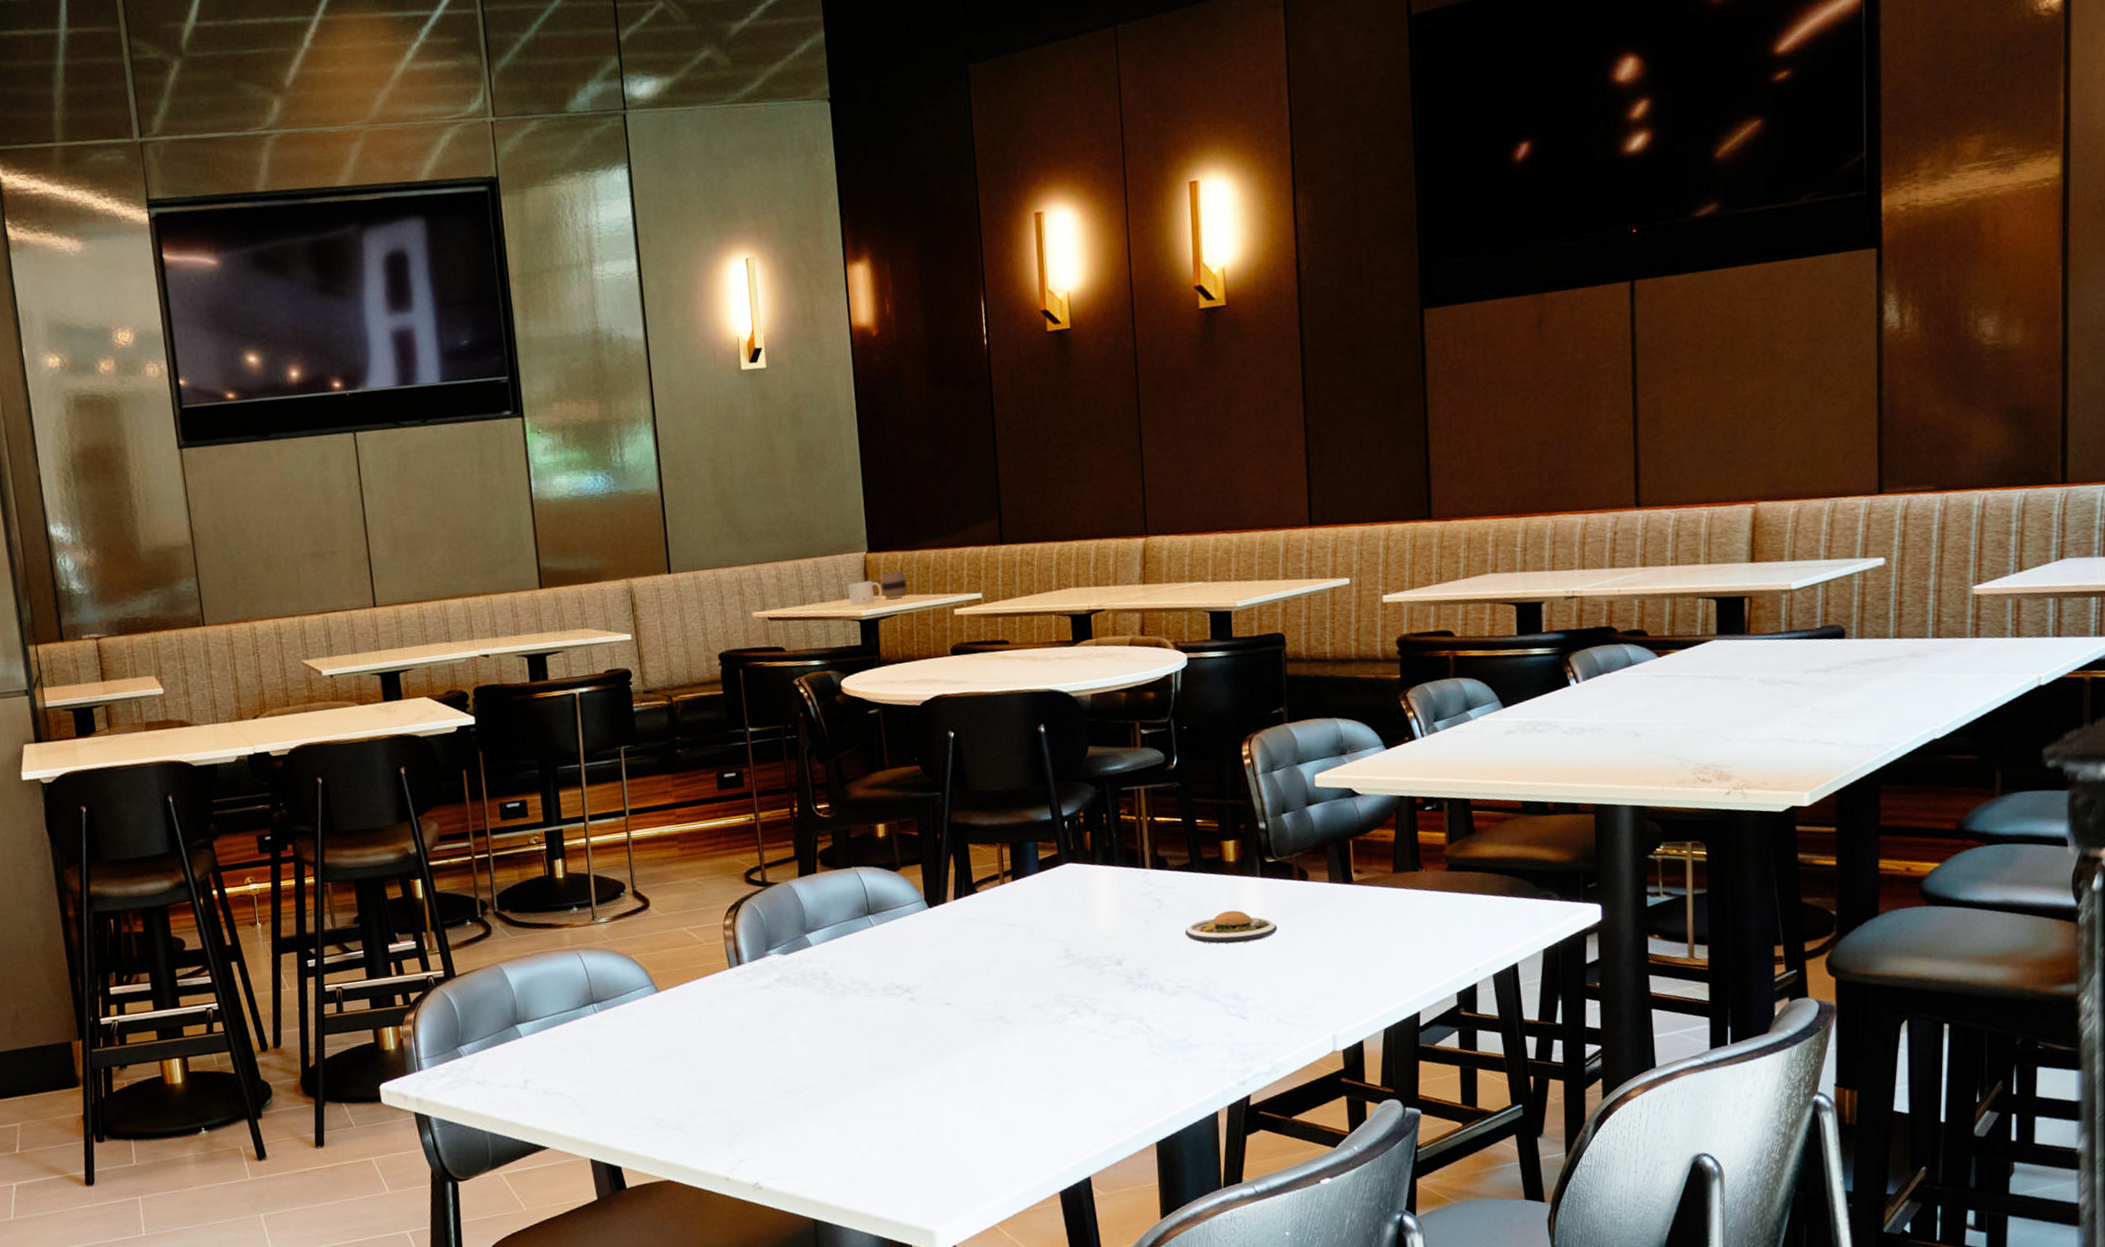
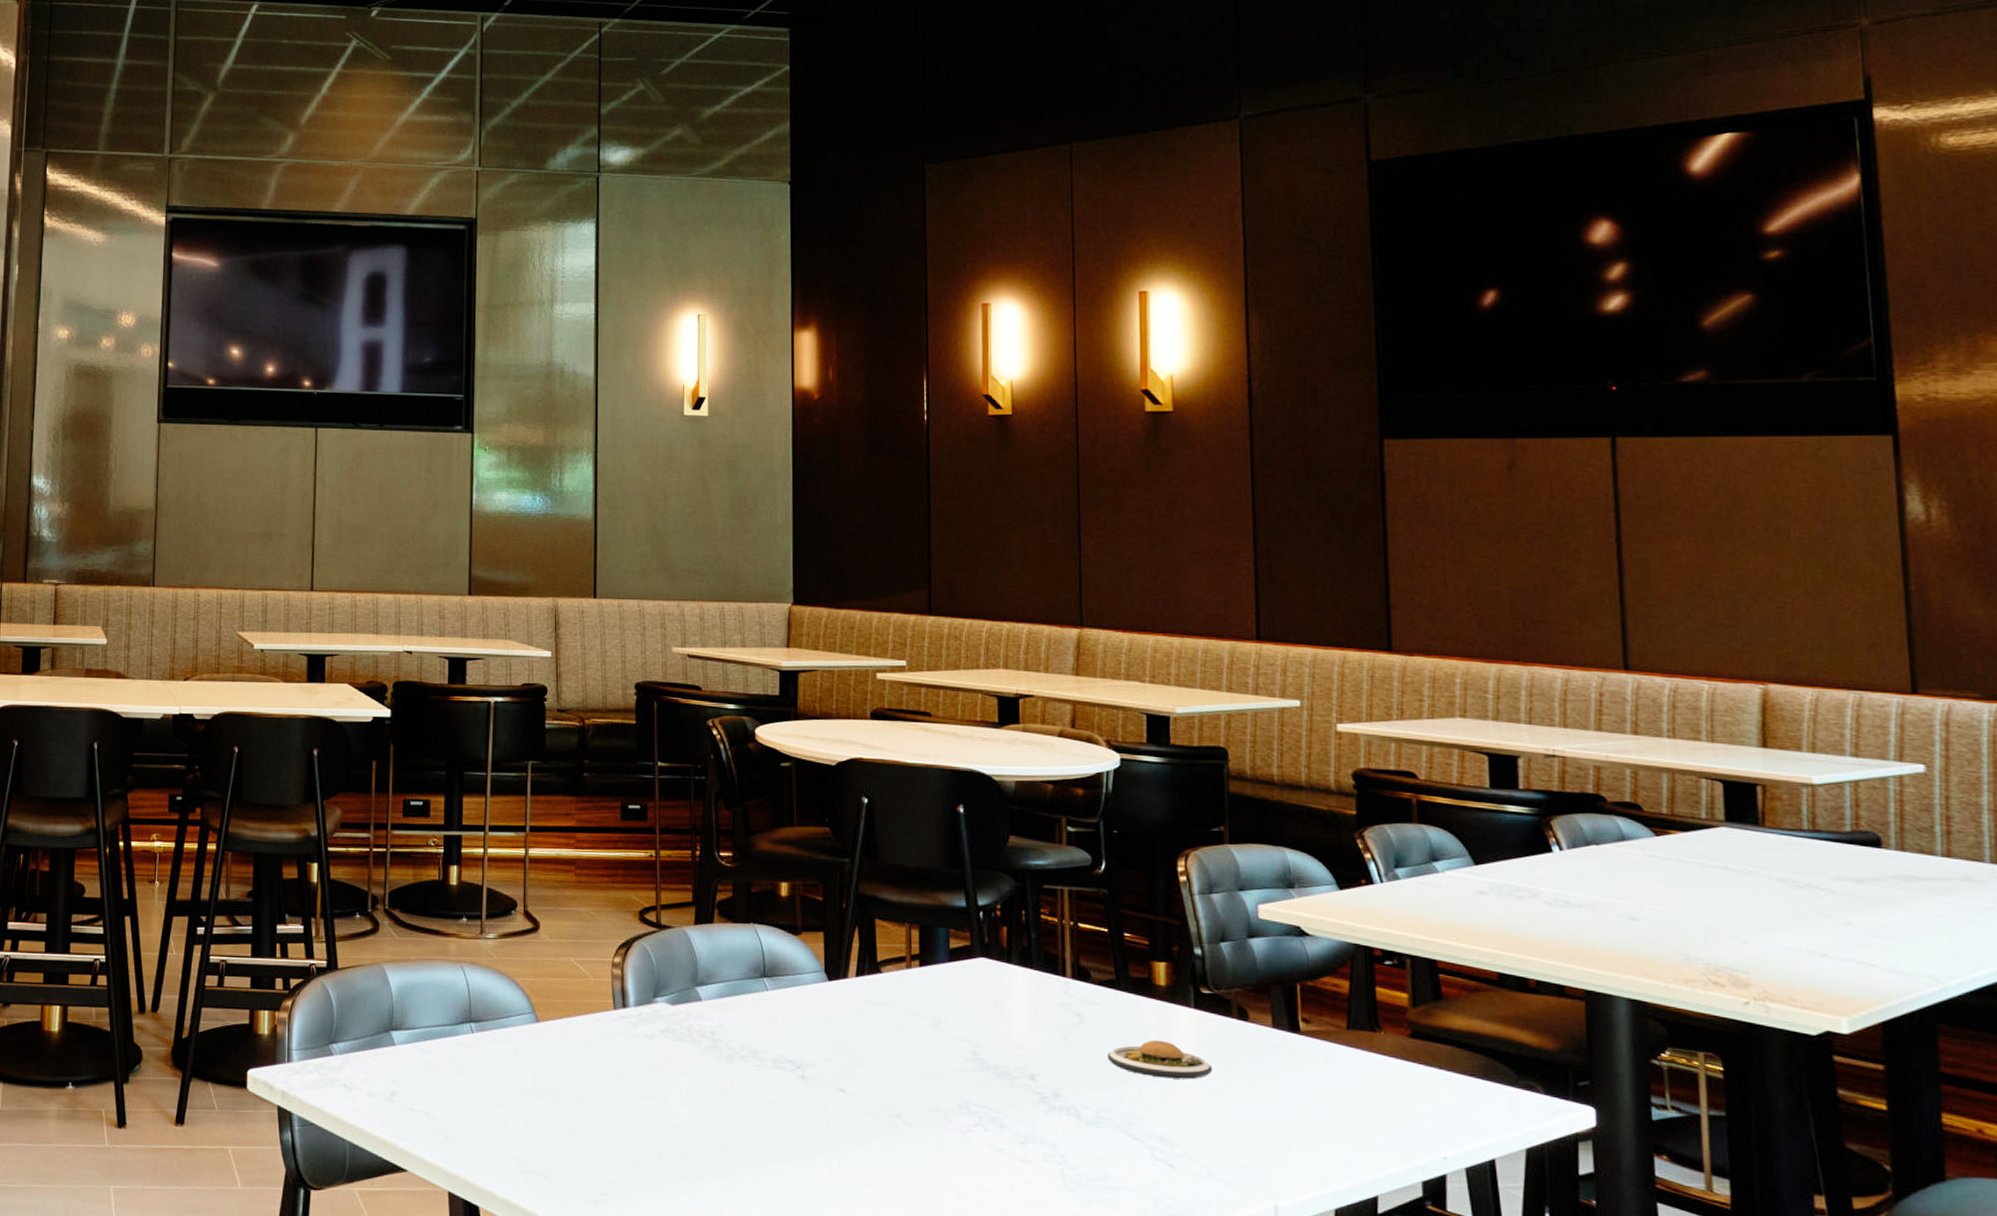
mug: present [847,580,882,606] -> none [769,632,804,656]
cup: present [881,570,907,600] -> none [804,626,830,655]

